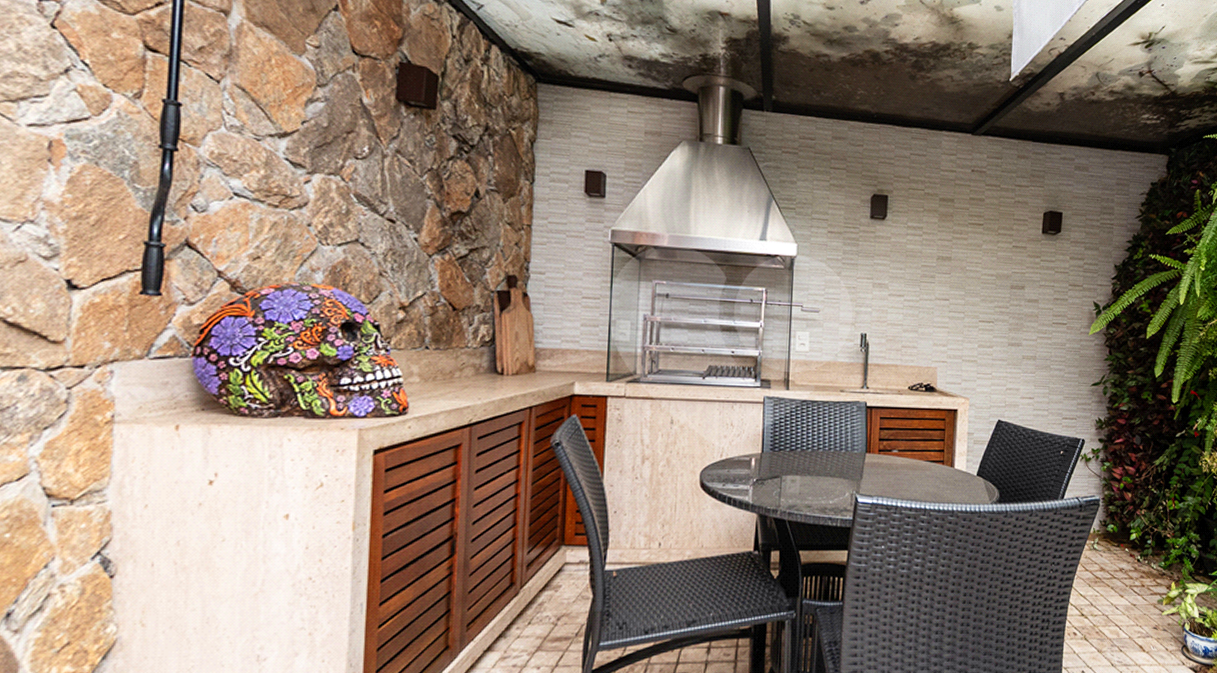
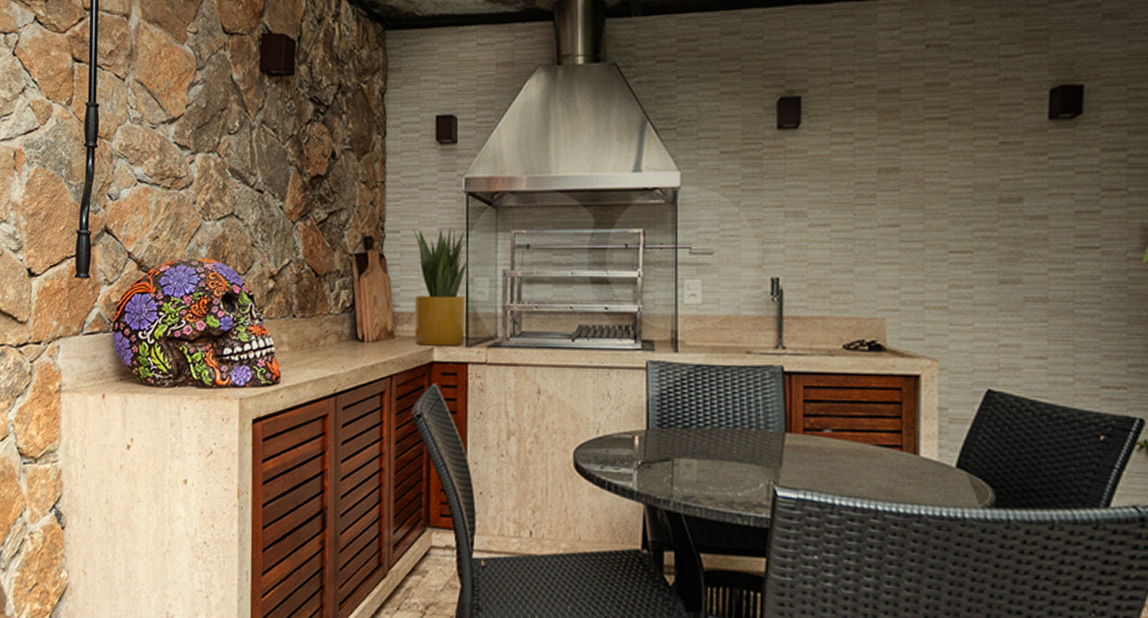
planter: none [556,272,613,381] -> present [413,227,470,346]

